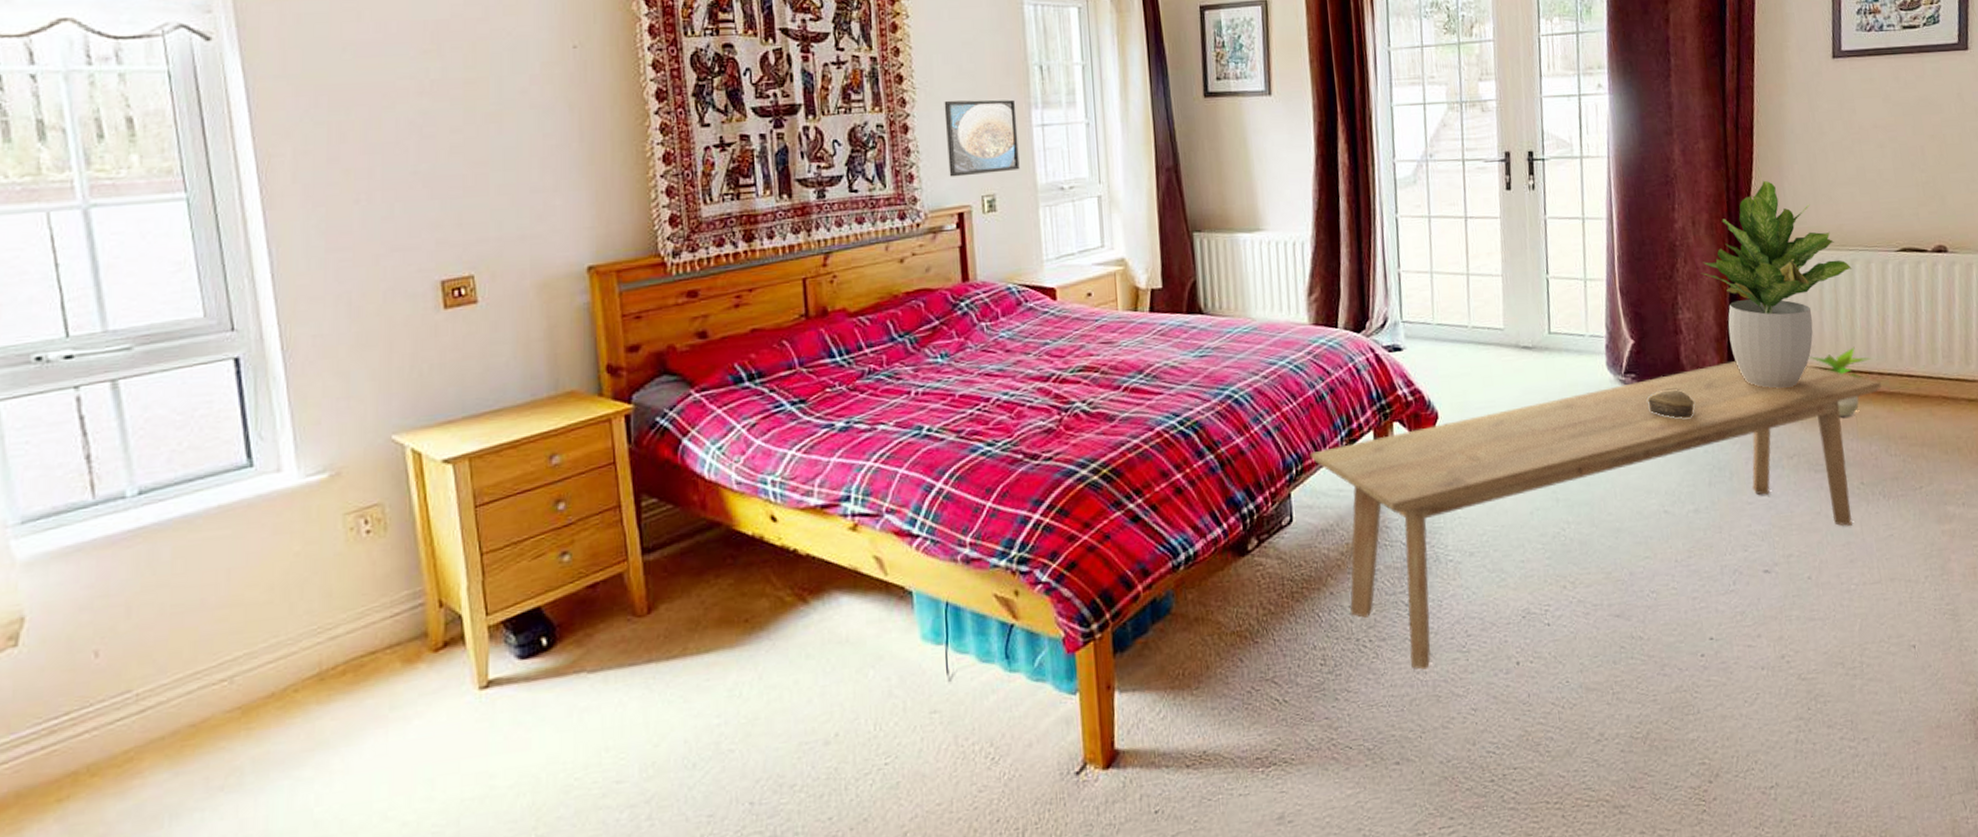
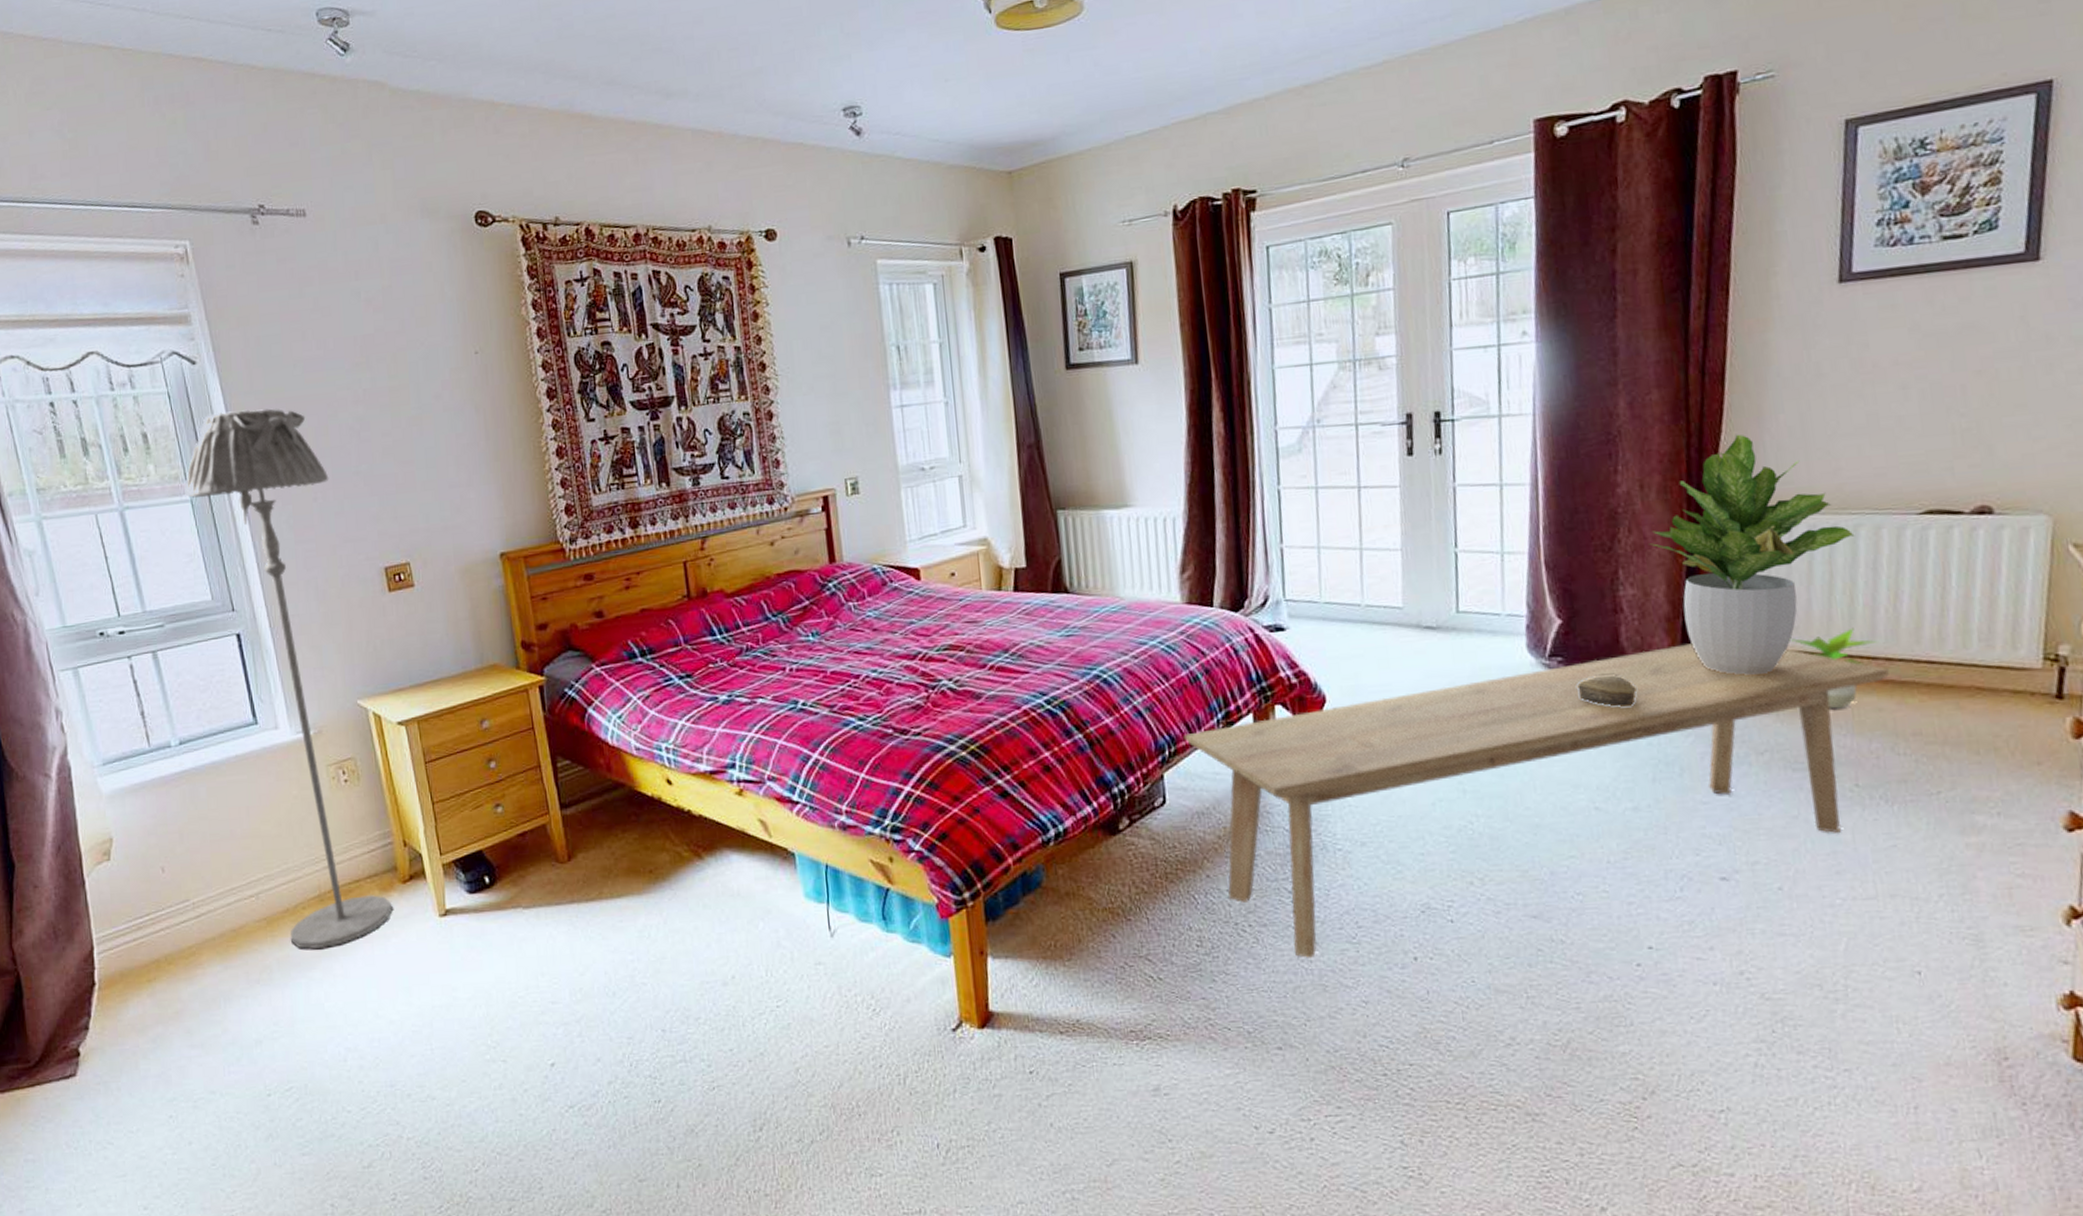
floor lamp: none [179,95,416,742] -> present [184,408,392,950]
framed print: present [944,99,1020,177] -> none [805,381,881,461]

